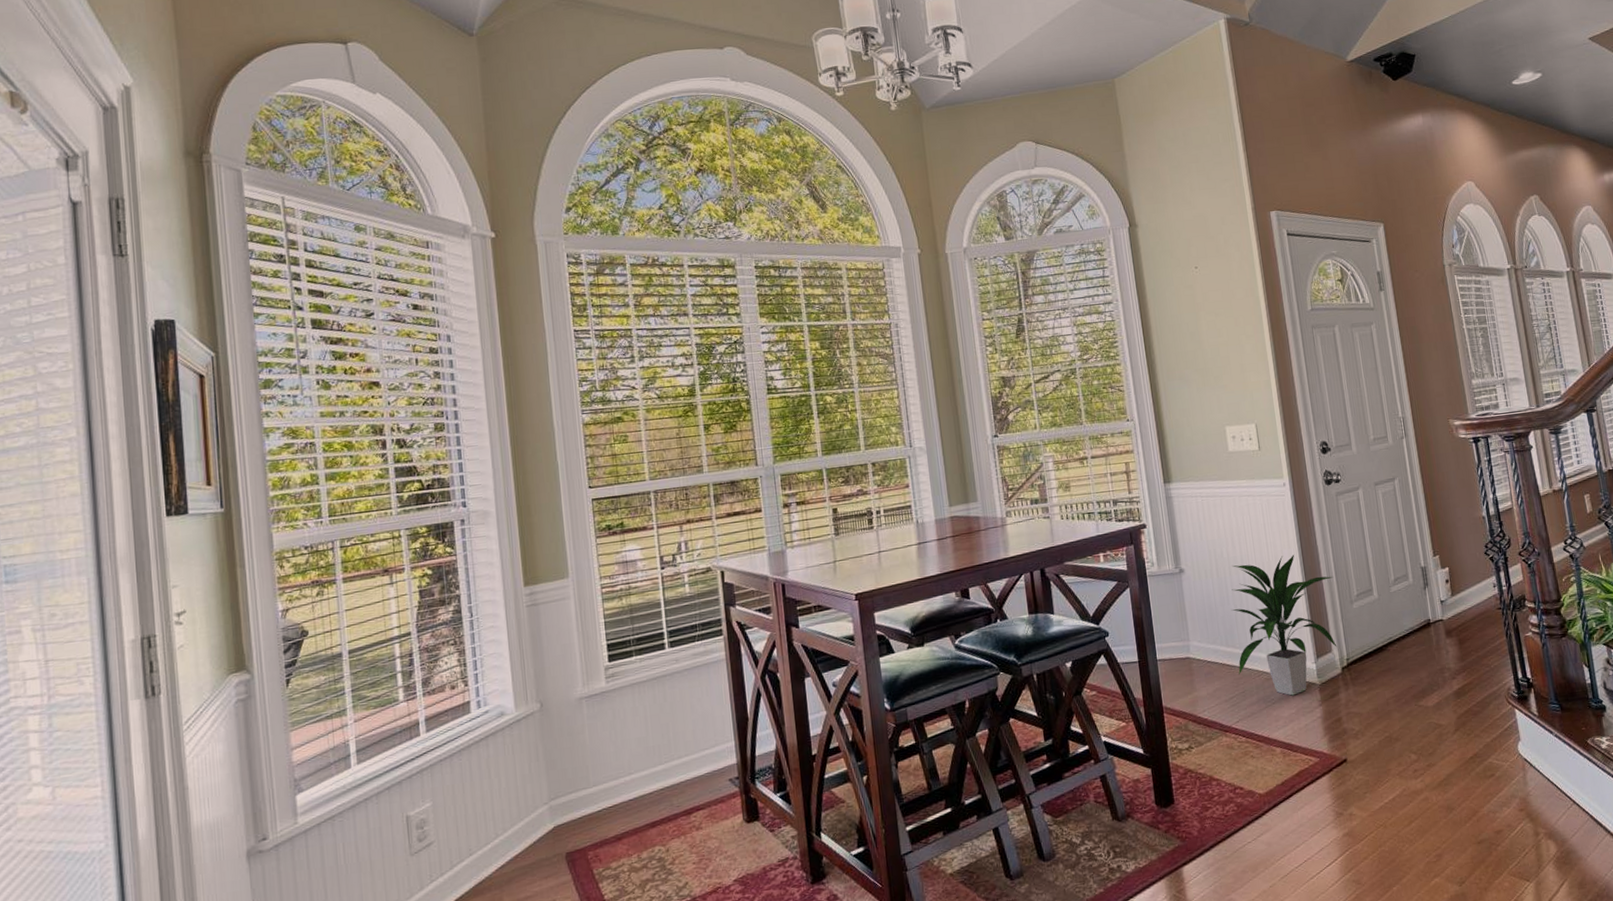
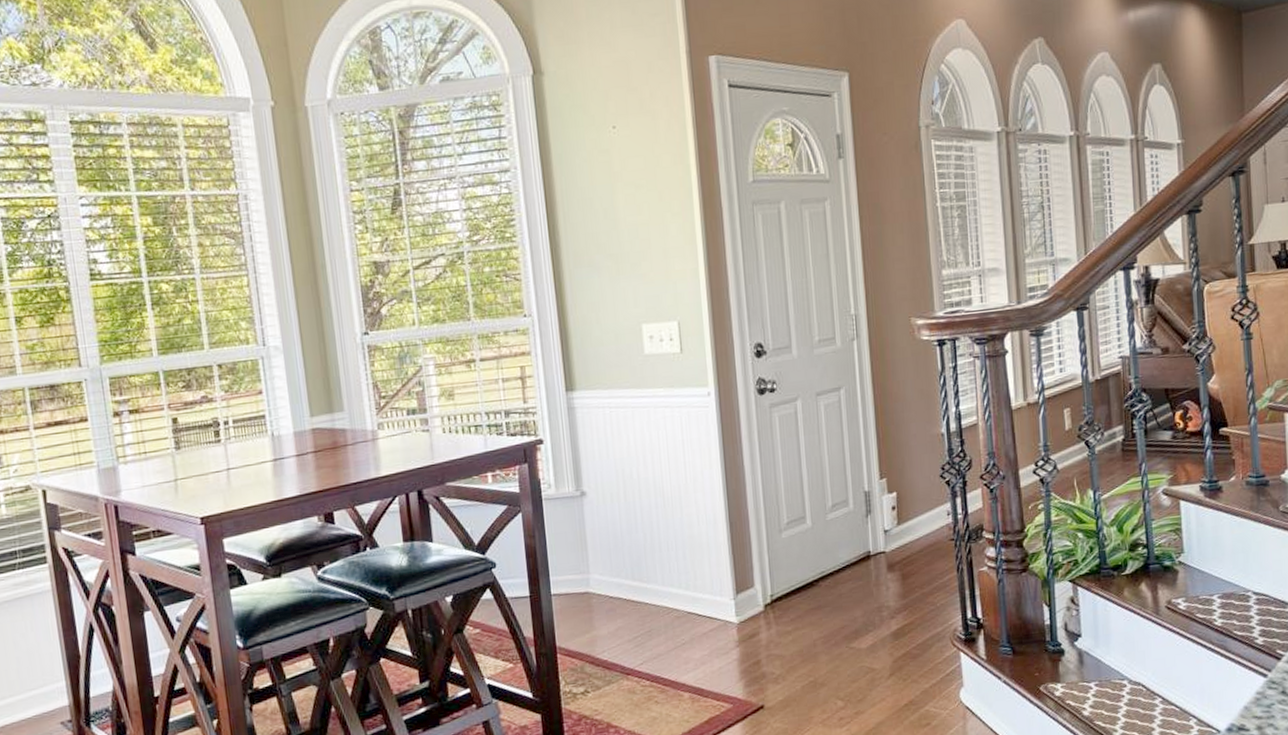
indoor plant: present [1232,554,1337,696] -> none [640,475,761,636]

